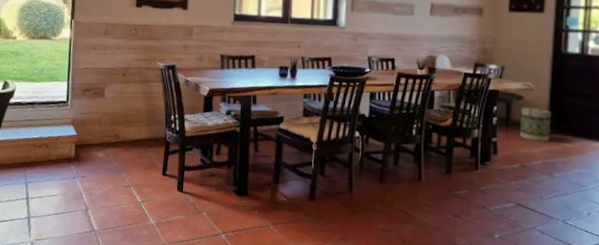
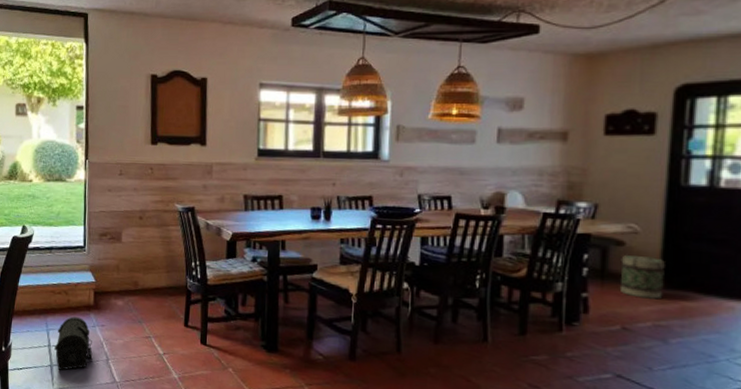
treasure chest: none [32,169,72,222] -> present [54,316,92,371]

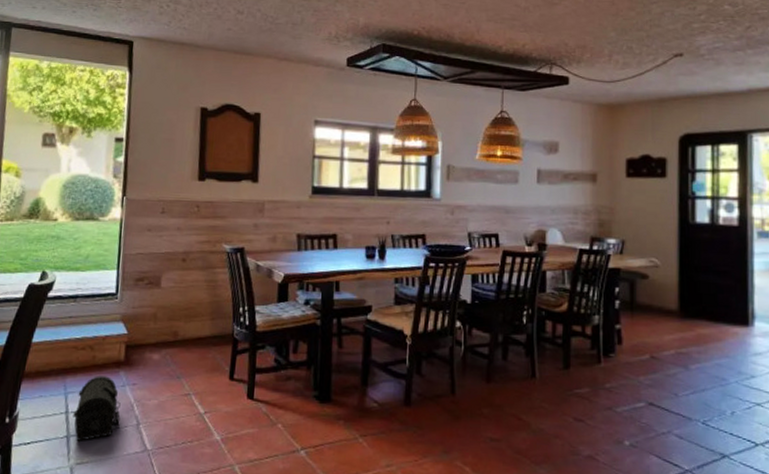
basket: present [620,255,667,299] -> none [646,288,683,328]

